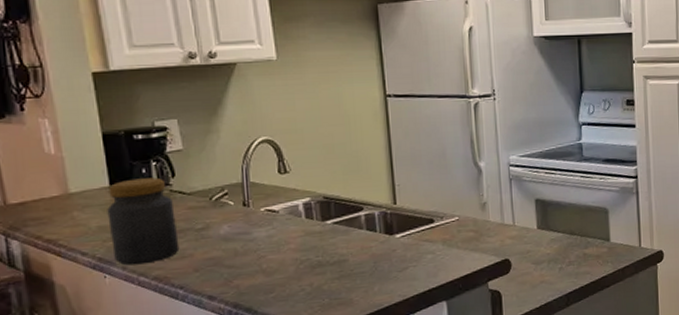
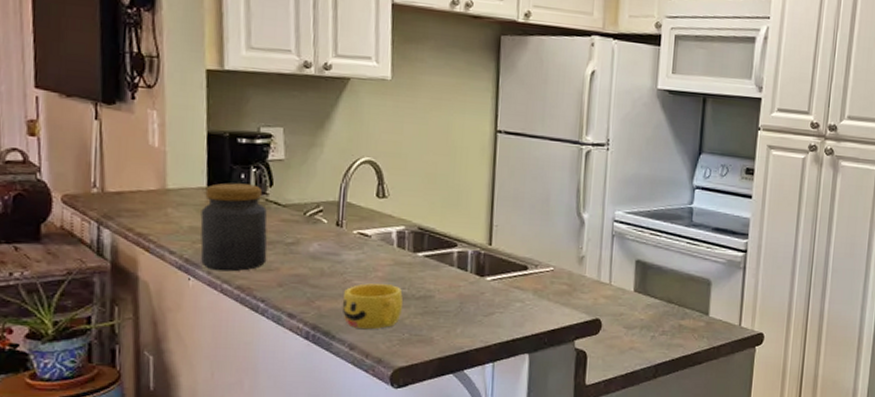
cup: none [259,254,320,301] -> present [342,283,404,330]

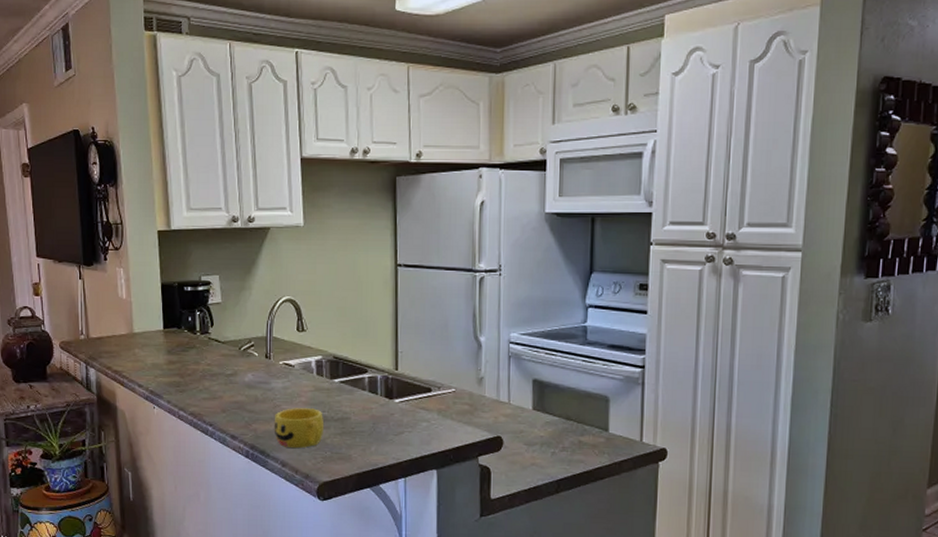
jar: present [200,183,268,272] -> none [160,325,212,400]

